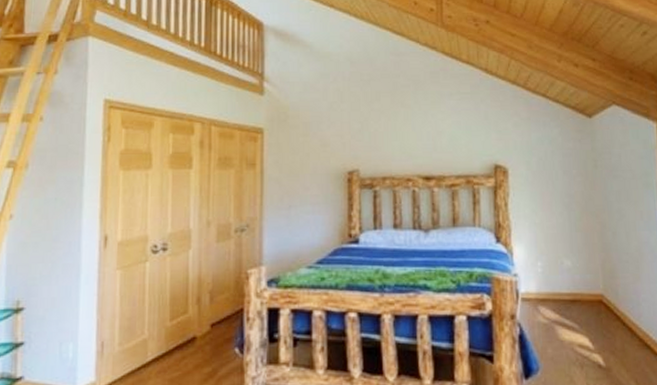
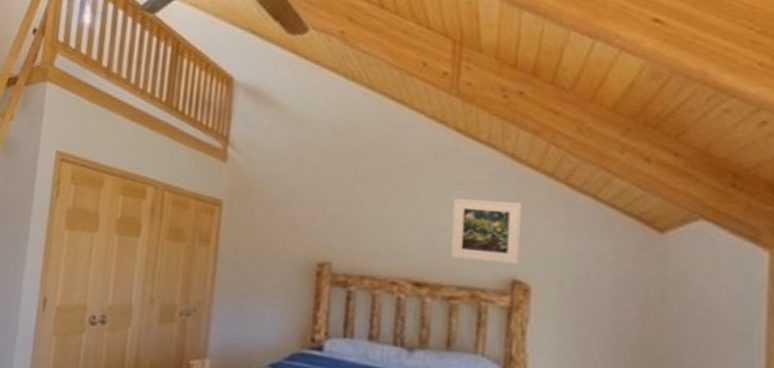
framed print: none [447,105,499,154] -> present [450,198,521,265]

